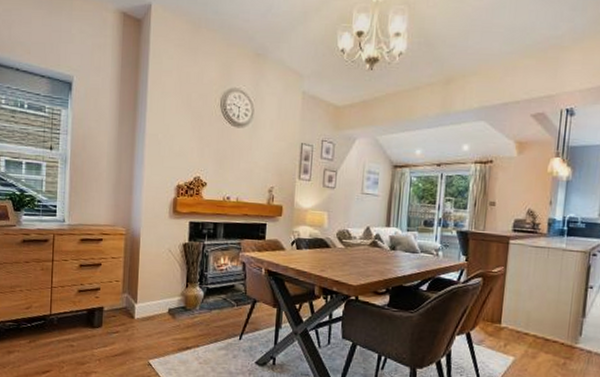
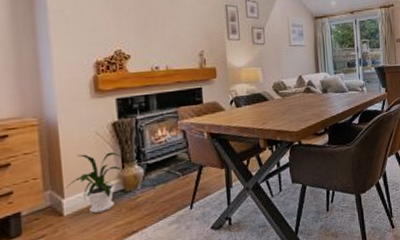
house plant: none [139,267,188,323] -> present [65,152,123,213]

